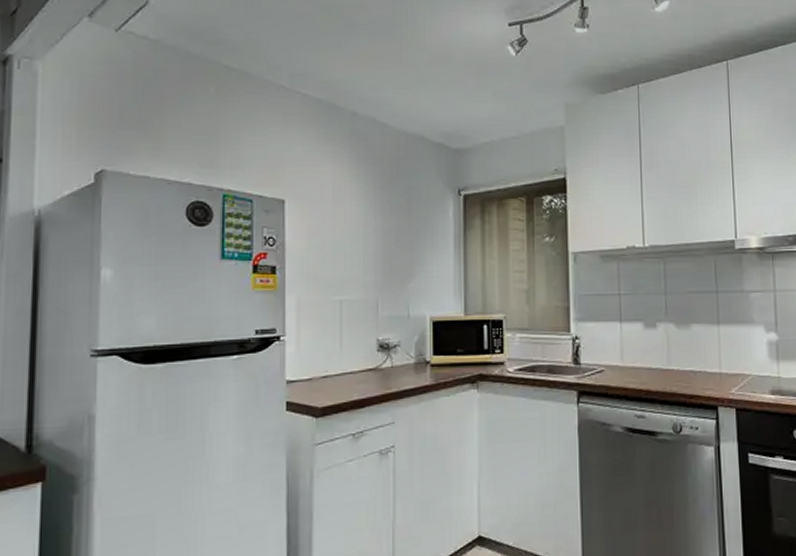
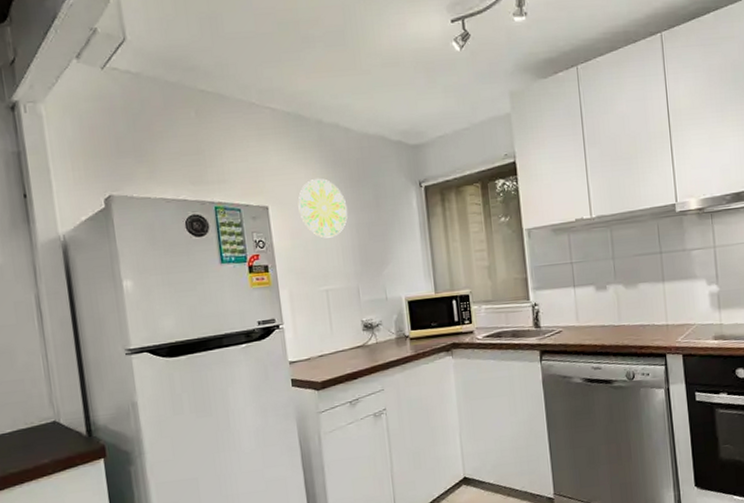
decorative plate: none [319,174,375,242] -> present [298,178,348,238]

